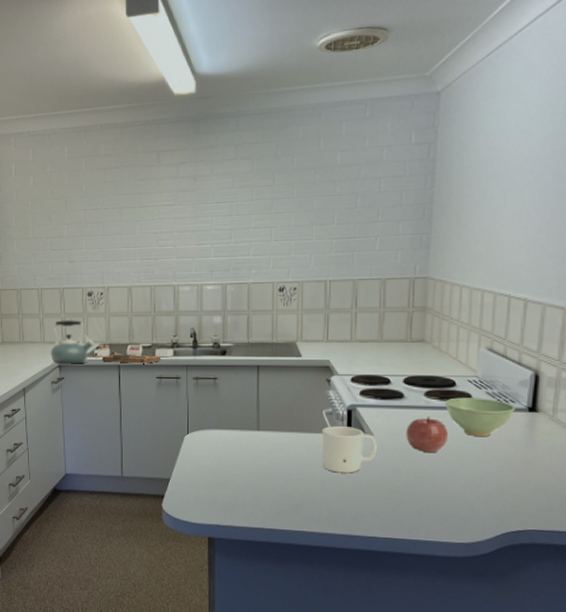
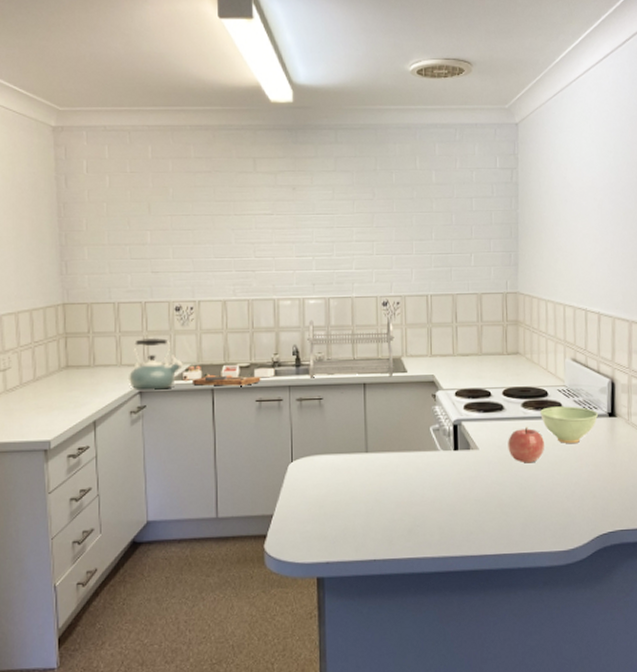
dish rack: none [204,304,290,360] -> present [307,318,395,378]
mug: present [321,426,377,474] -> none [429,442,482,491]

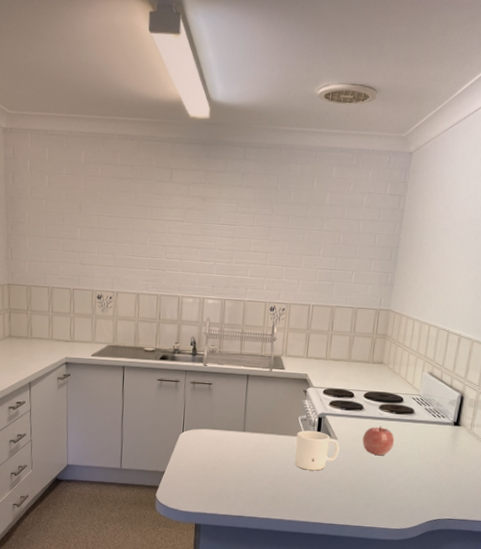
kettle: present [129,337,183,392] -> none [58,319,101,364]
cutting board: present [183,364,275,386] -> none [100,345,175,366]
mug: none [429,442,482,491] -> present [295,430,340,471]
bowl: present [540,406,599,444] -> none [394,411,445,445]

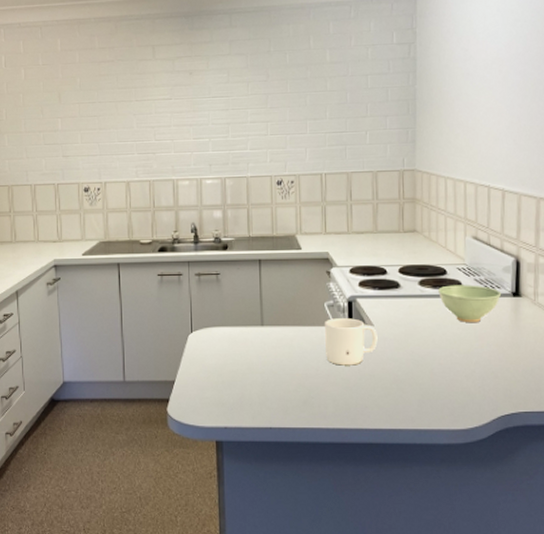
dish rack: present [202,317,277,371] -> none [205,197,290,254]
fruit: present [362,425,395,456] -> none [404,304,444,341]
bowl: none [394,411,445,445] -> present [438,285,502,323]

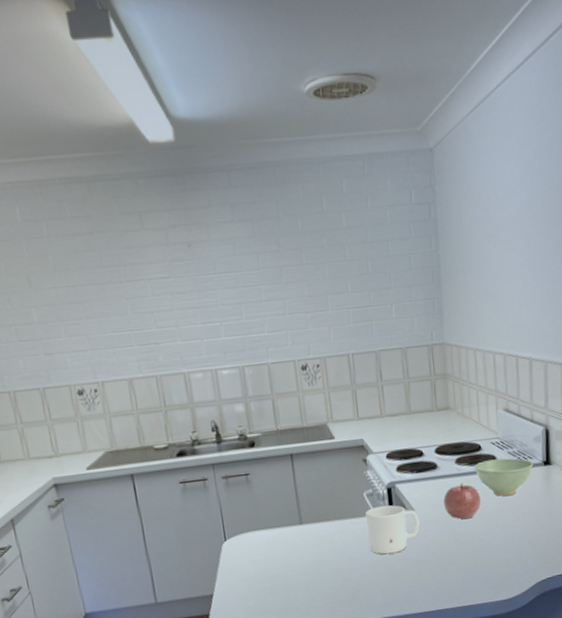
fruit: none [404,304,444,341] -> present [443,482,482,520]

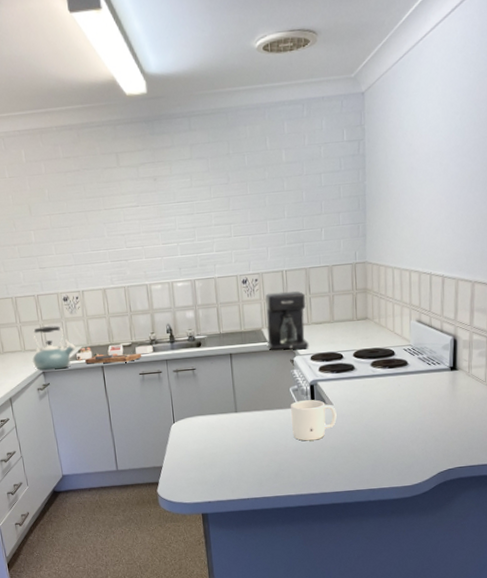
kettle: none [38,426,96,485] -> present [32,325,76,372]
cutting board: none [97,446,196,473] -> present [76,344,153,364]
coffee maker: none [329,377,384,450] -> present [265,290,309,351]
fruit: present [443,482,482,520] -> none [359,383,392,415]
bowl: present [474,458,534,497] -> none [388,363,442,396]

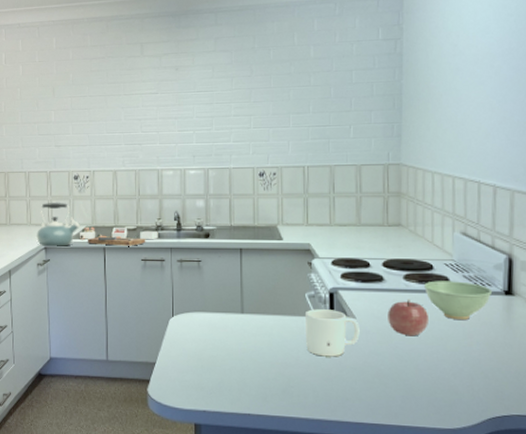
coffee maker: present [265,290,309,351] -> none [282,188,330,251]
fruit: none [359,383,392,415] -> present [388,299,430,337]
bowl: none [388,363,442,396] -> present [424,281,493,321]

